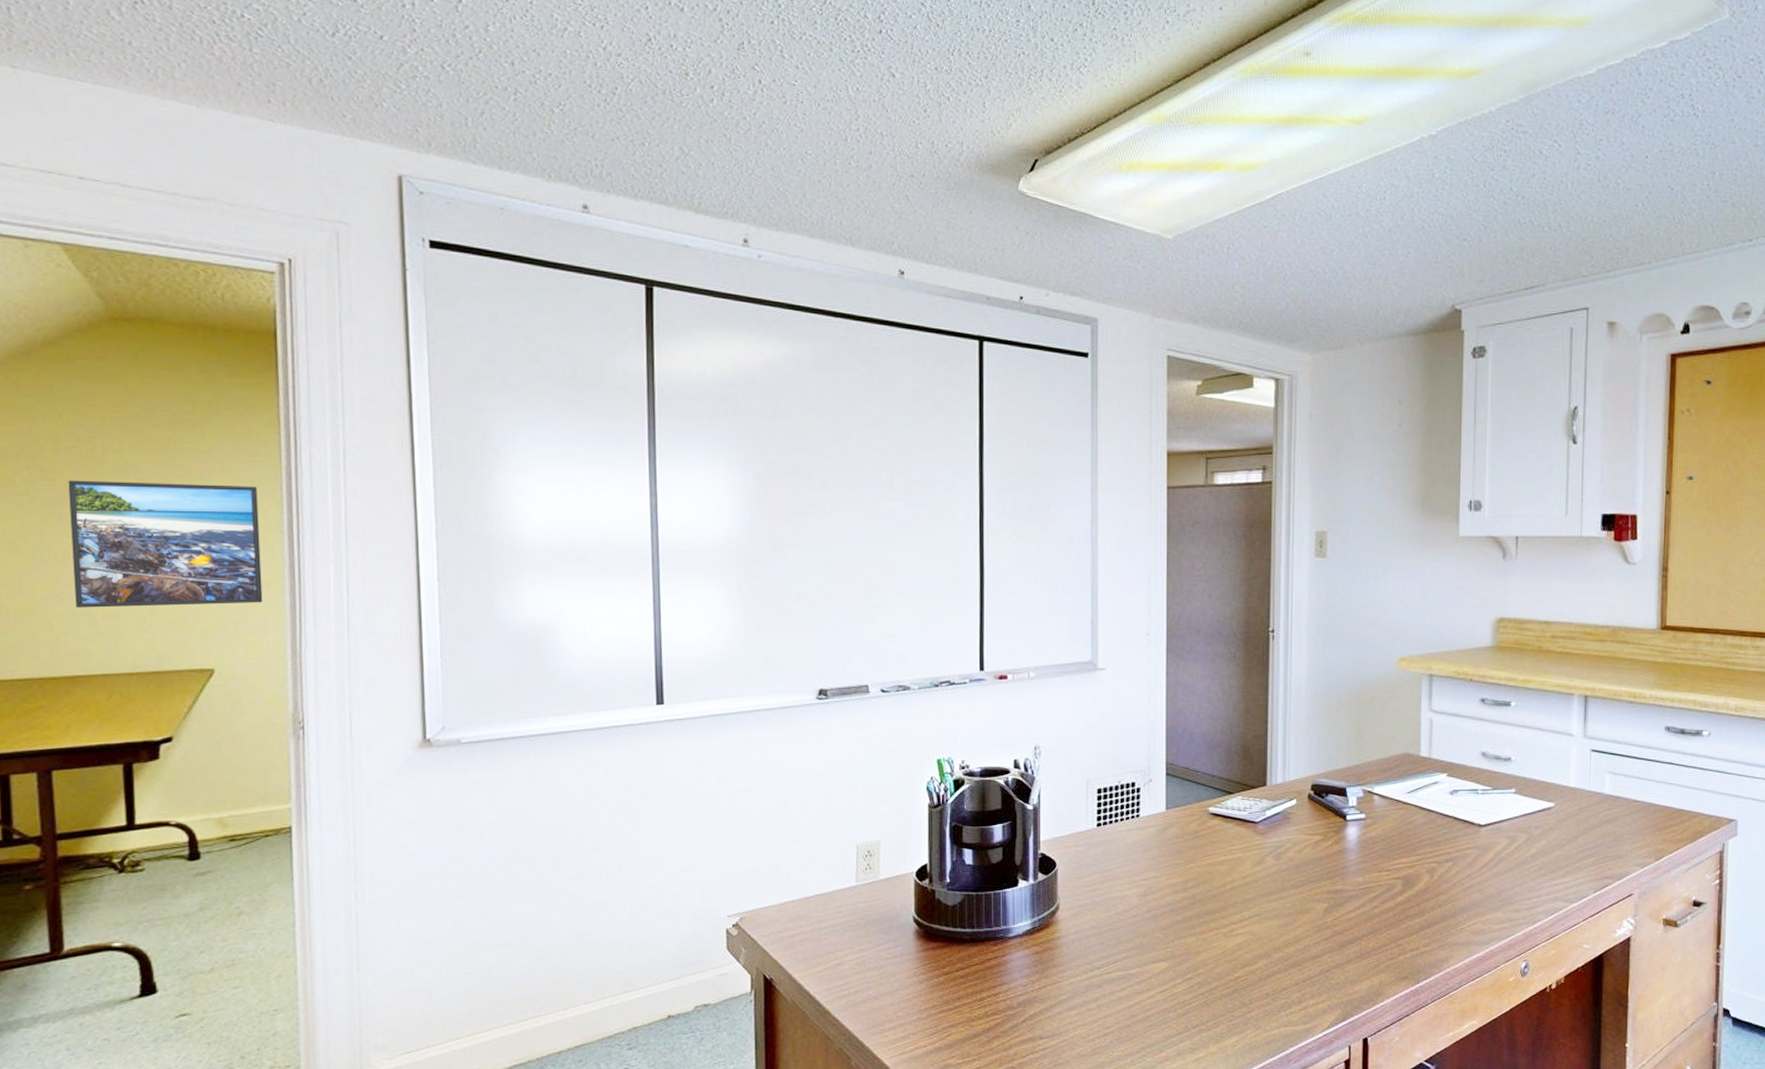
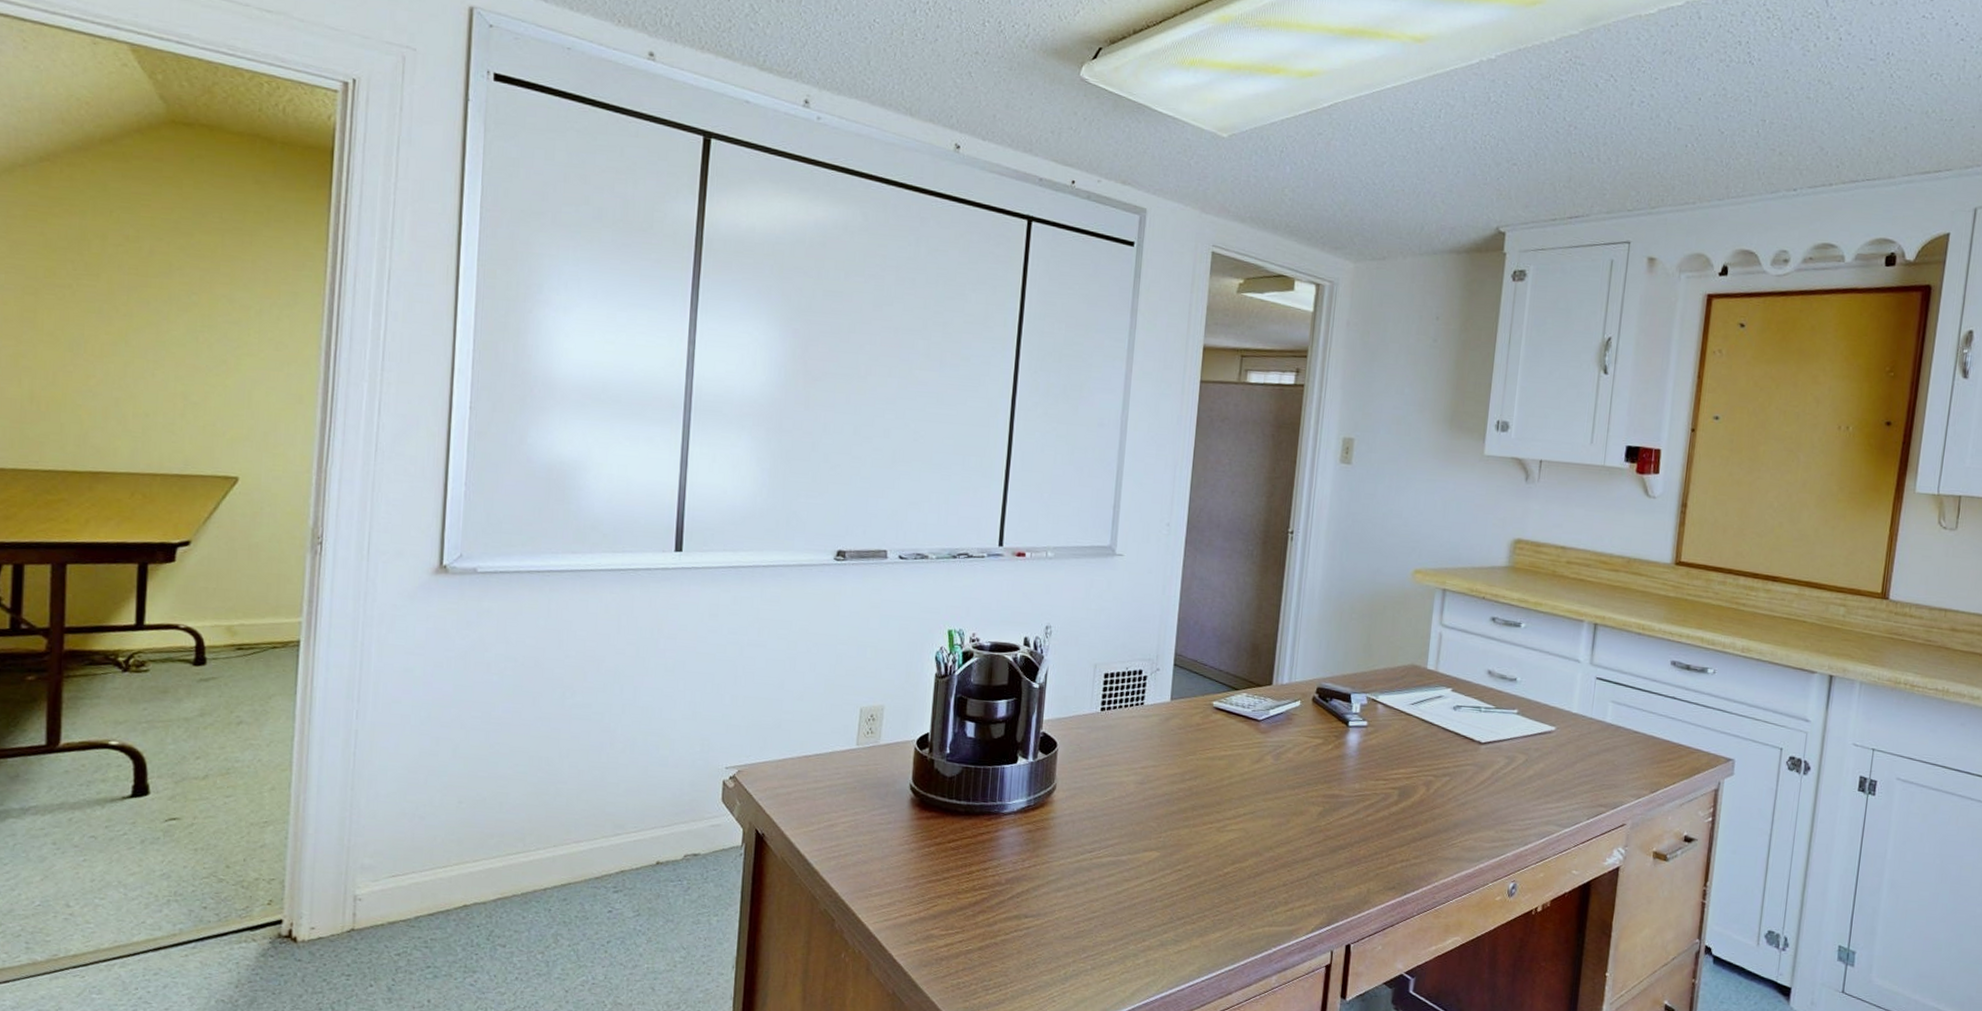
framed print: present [68,480,263,608] -> none [107,277,299,416]

